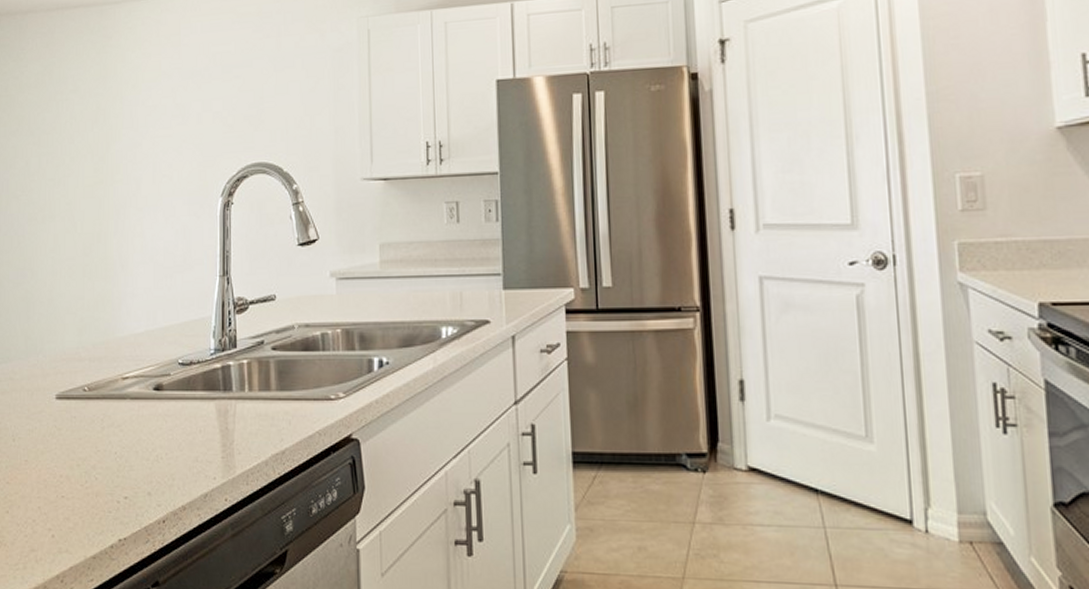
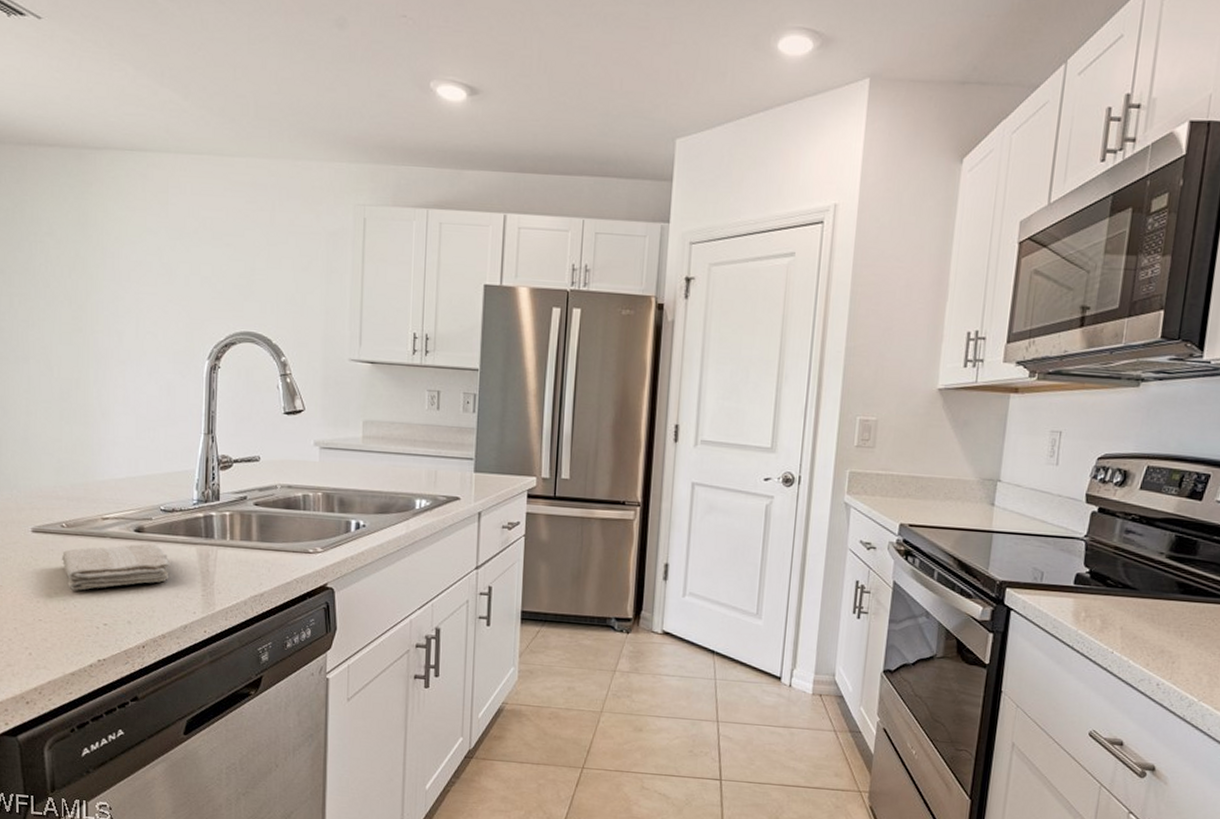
washcloth: none [83,401,190,460] -> present [61,543,171,590]

